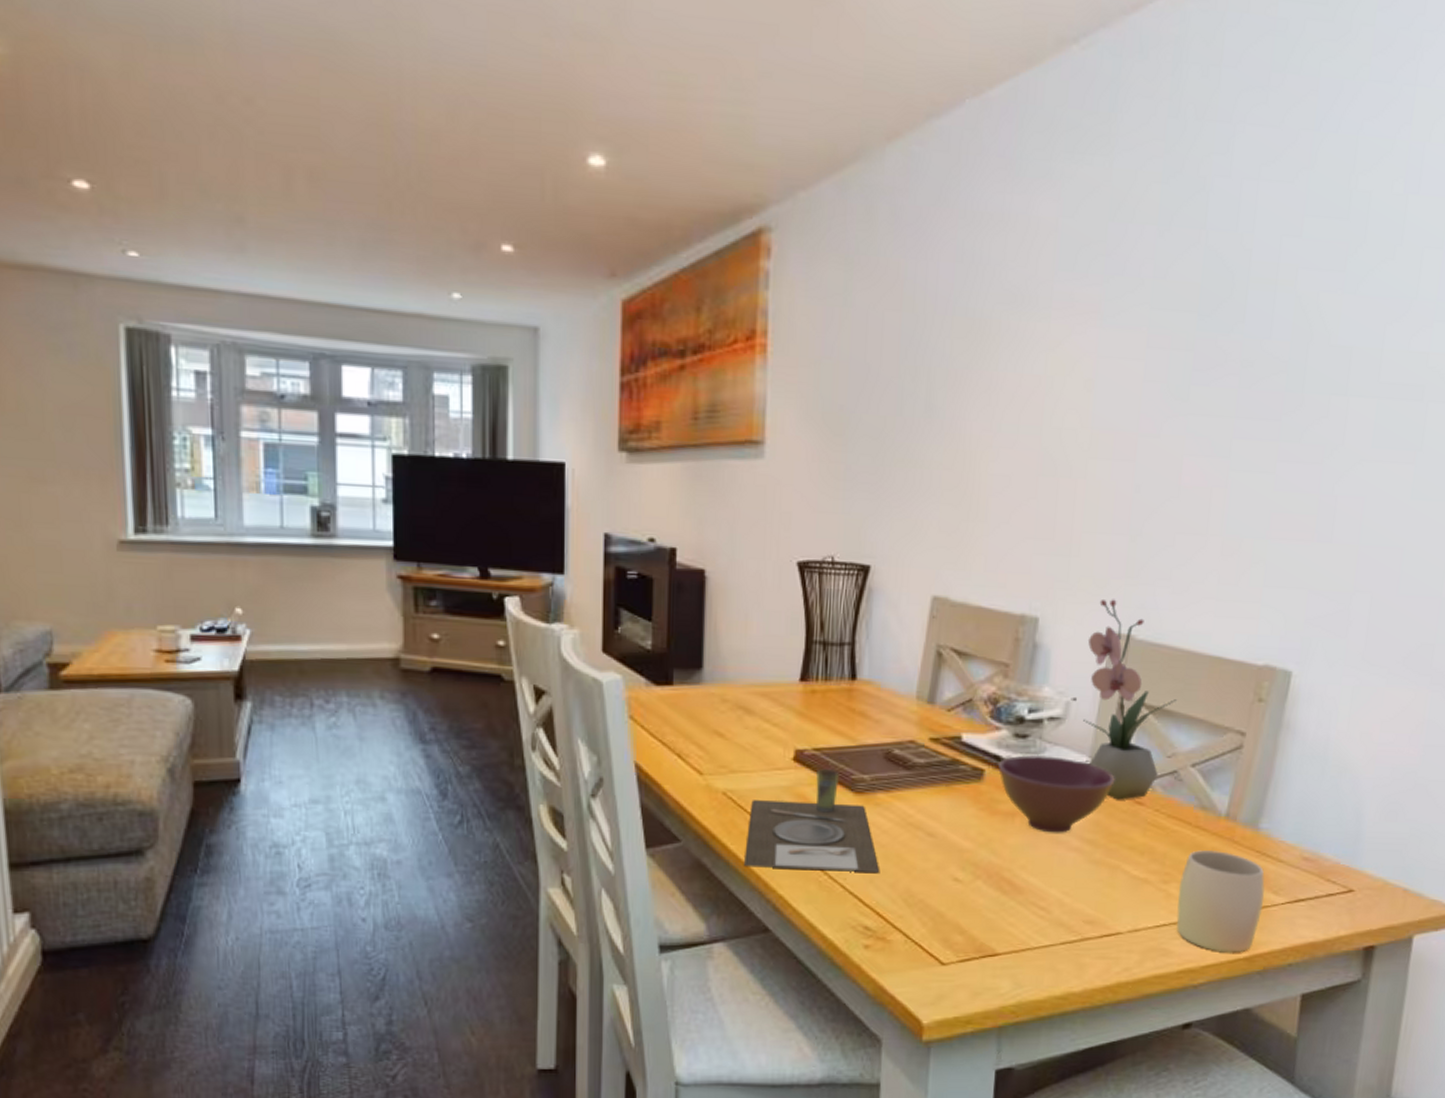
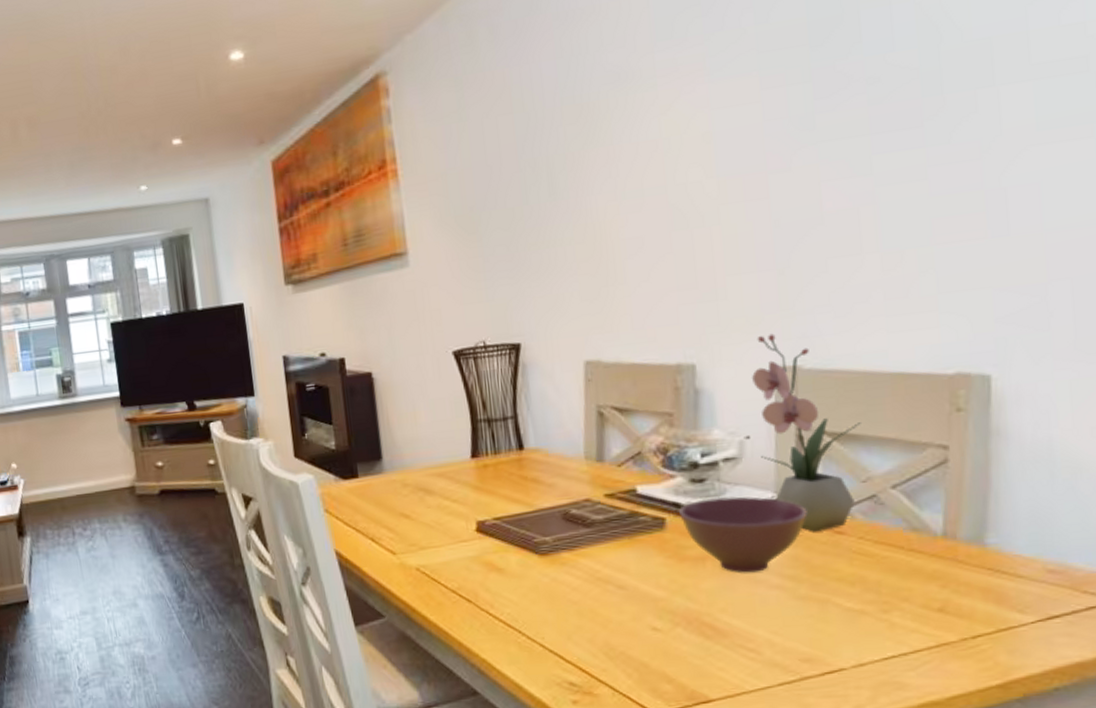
place setting: present [743,769,880,872] -> none [443,535,577,635]
mug: present [1176,849,1265,953] -> none [902,572,1008,681]

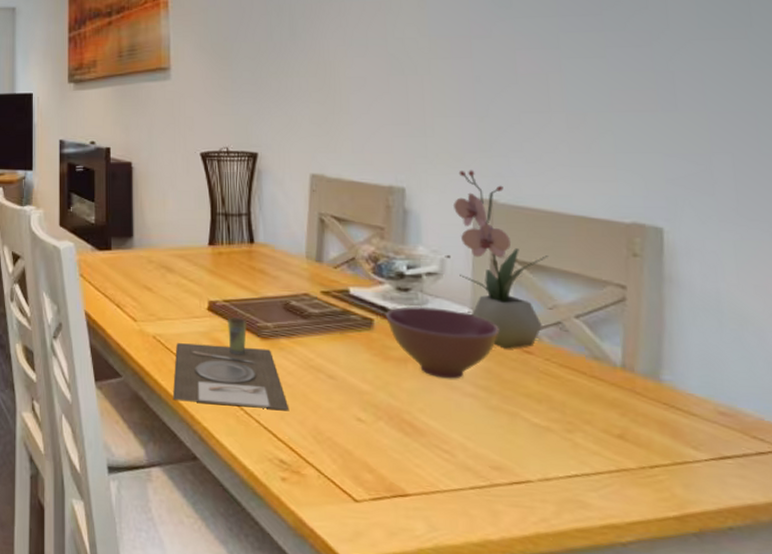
place setting: none [443,535,577,635] -> present [172,317,289,410]

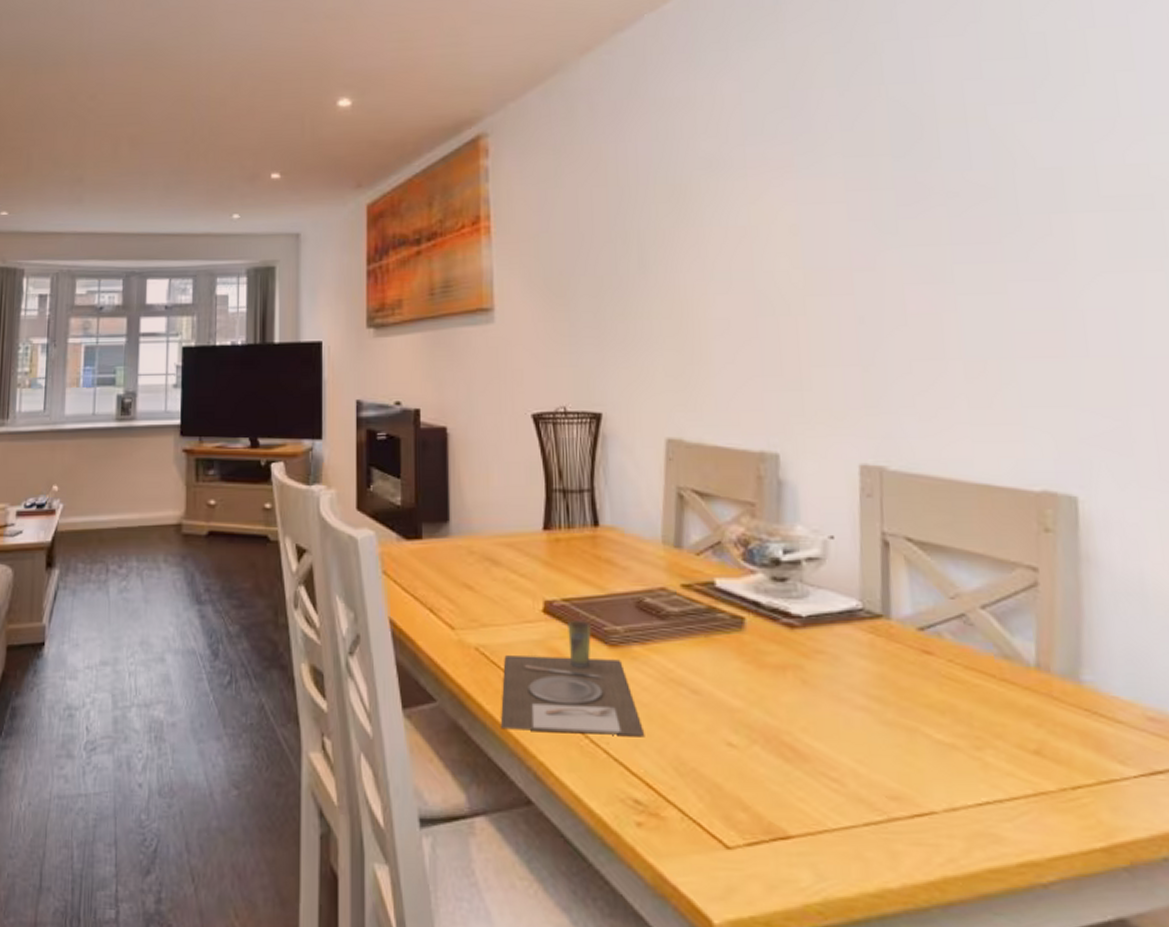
bowl: present [386,306,500,379] -> none [759,599,894,689]
flower arrangement: present [452,170,548,349] -> none [835,430,948,649]

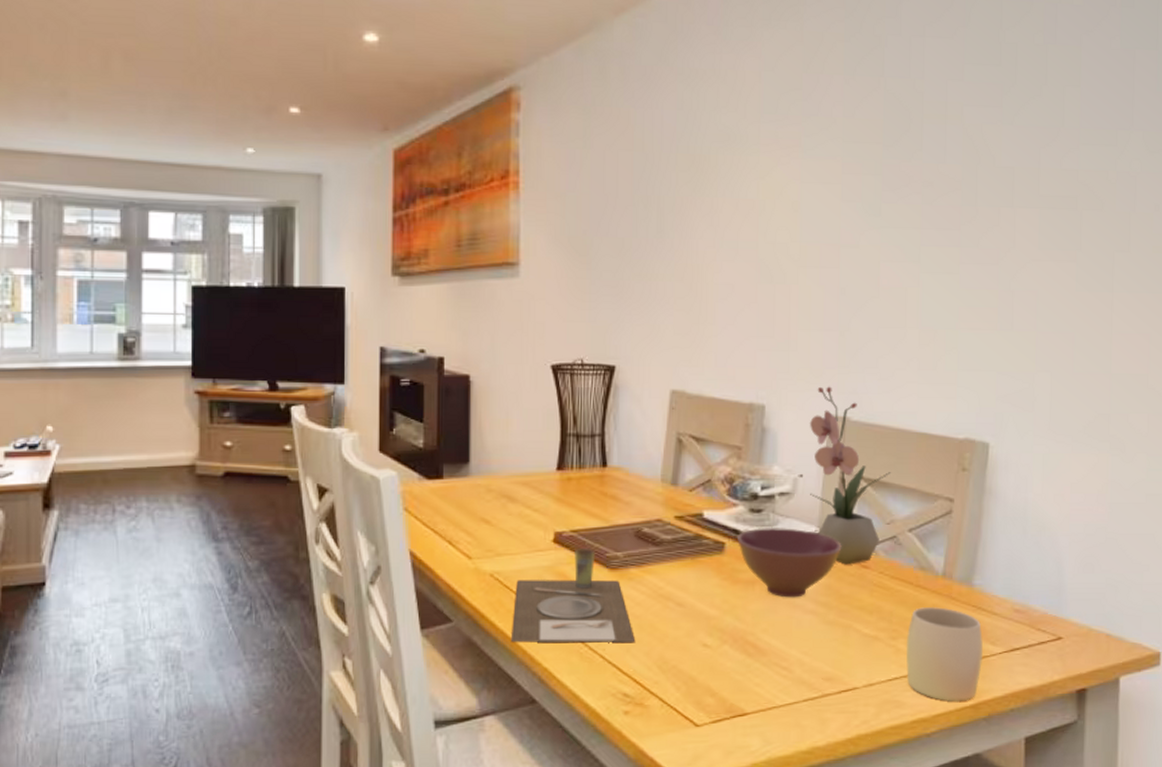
bowl: none [759,599,894,689] -> present [738,527,842,598]
flower arrangement: none [835,430,948,649] -> present [809,386,891,565]
mug: none [996,707,1110,841] -> present [906,606,983,702]

